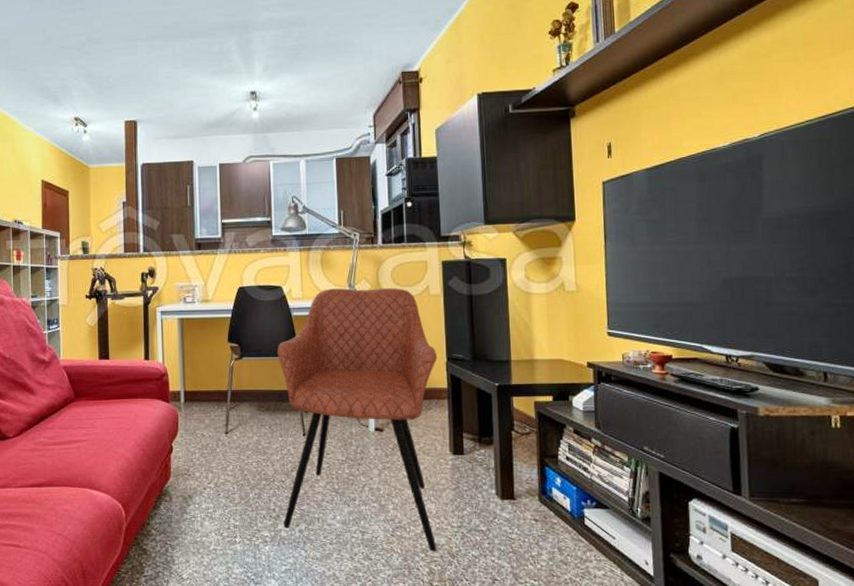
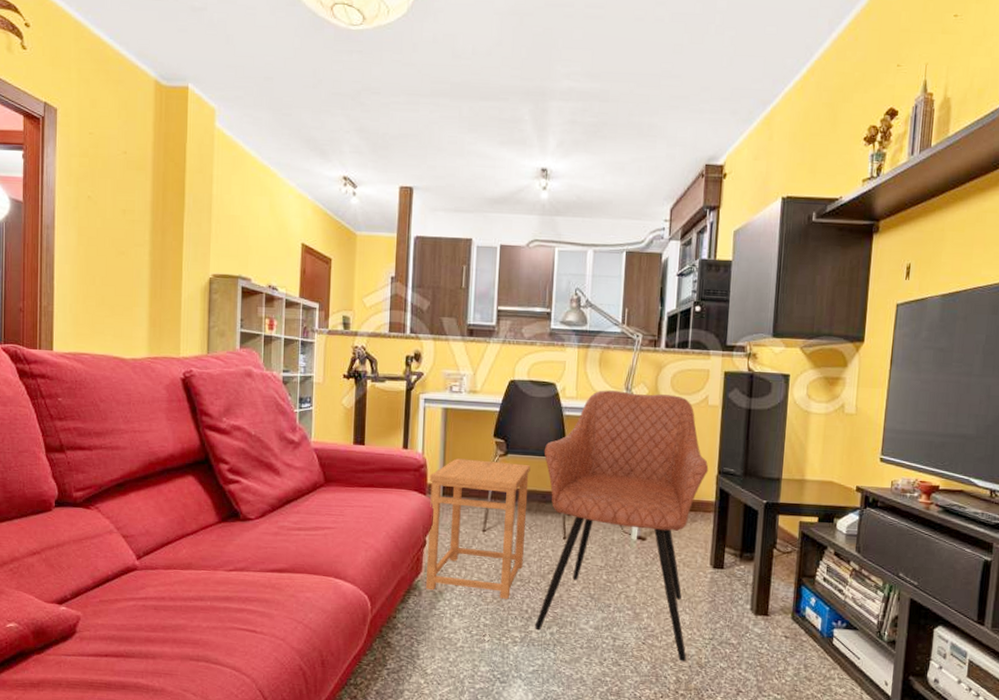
side table: none [171,365,266,499] -> present [426,458,531,599]

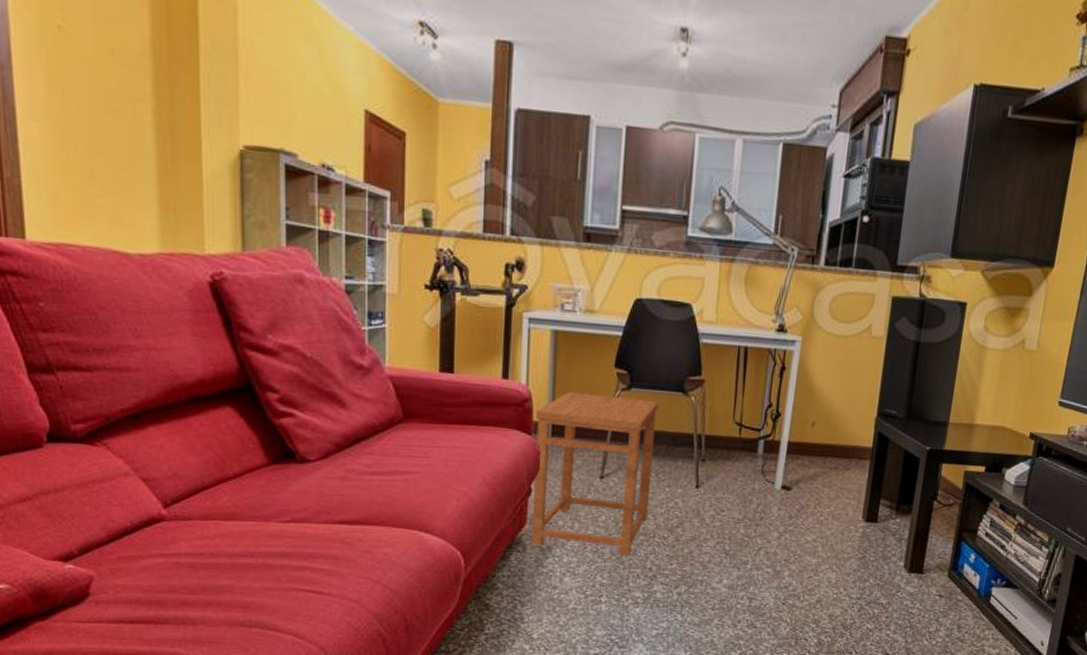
armchair: present [535,390,709,662] -> none [660,314,868,623]

